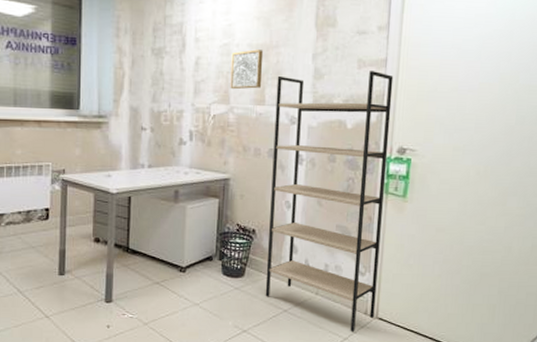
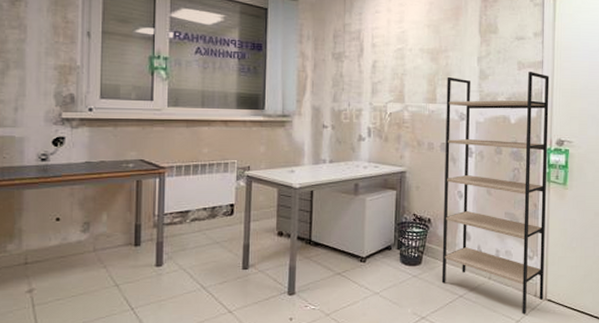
wall art: present [230,49,264,90] -> none [404,54,434,90]

